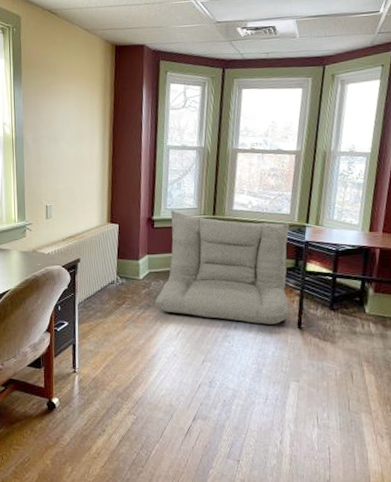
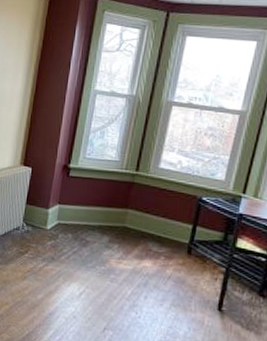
sofa: present [155,210,290,324] -> none [60,160,223,302]

